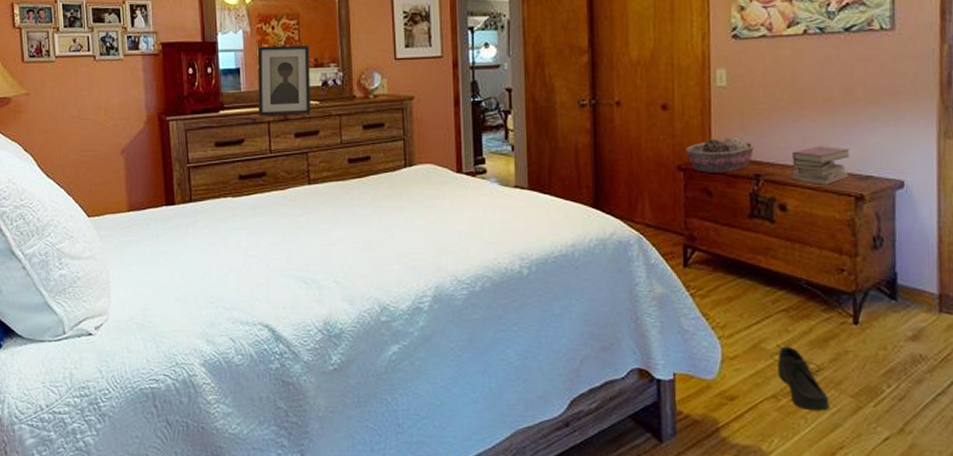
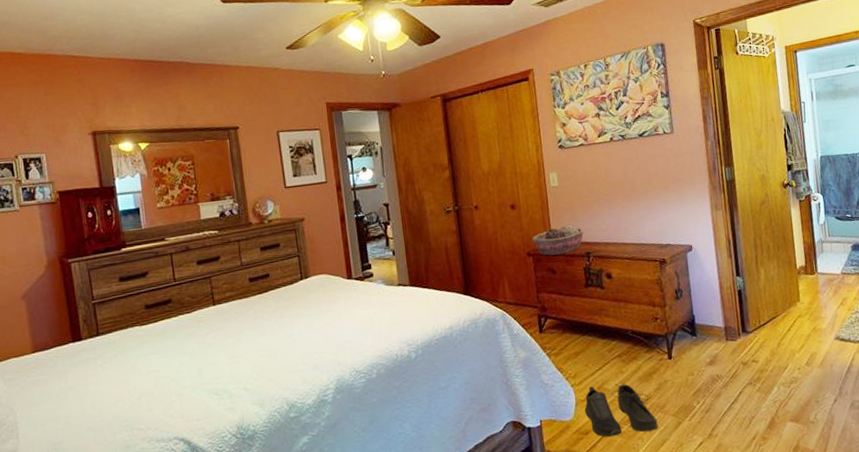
picture frame: present [257,45,311,117] -> none [155,182,211,250]
shoe: none [732,342,779,410] -> present [584,386,622,438]
books: present [790,146,850,185] -> none [611,225,654,255]

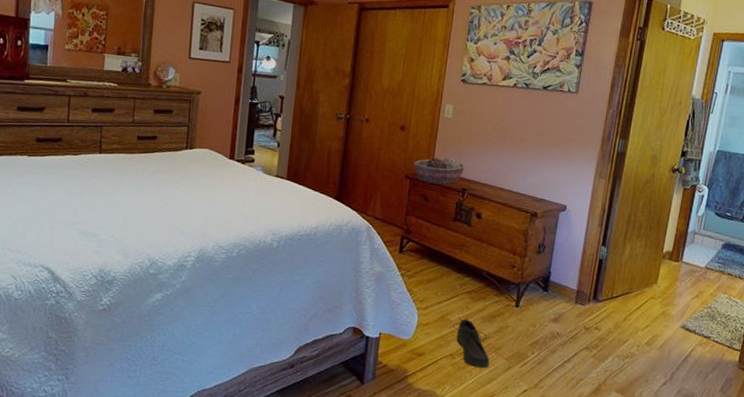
shoe: present [584,386,622,438] -> none [423,313,454,364]

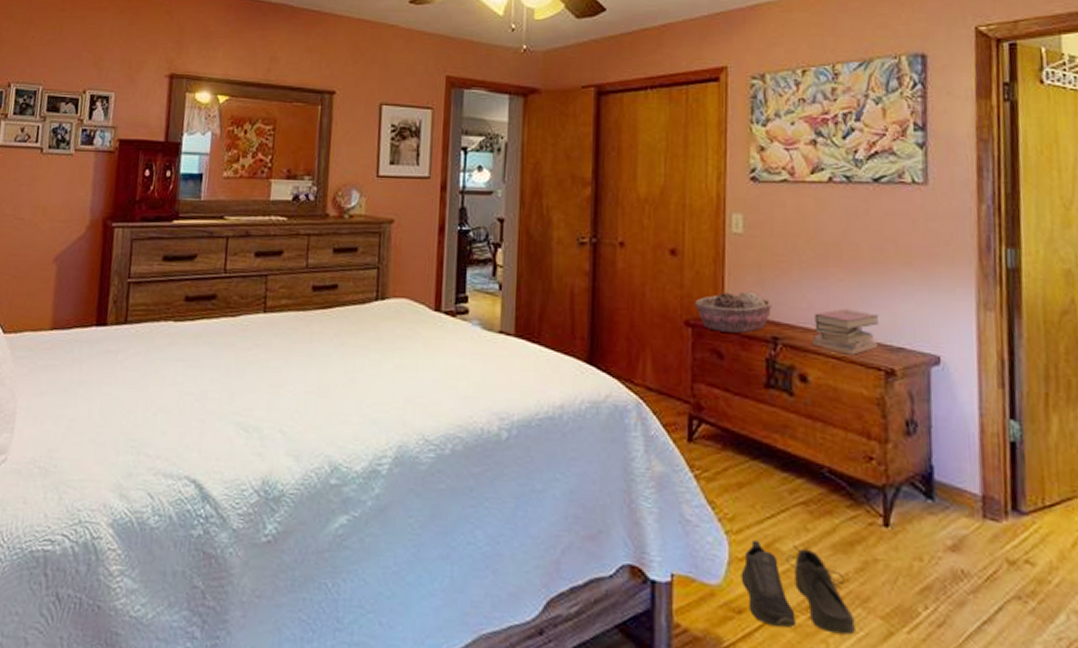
shoe: none [423,313,454,364] -> present [741,540,796,628]
books: none [487,173,533,203] -> present [812,309,880,355]

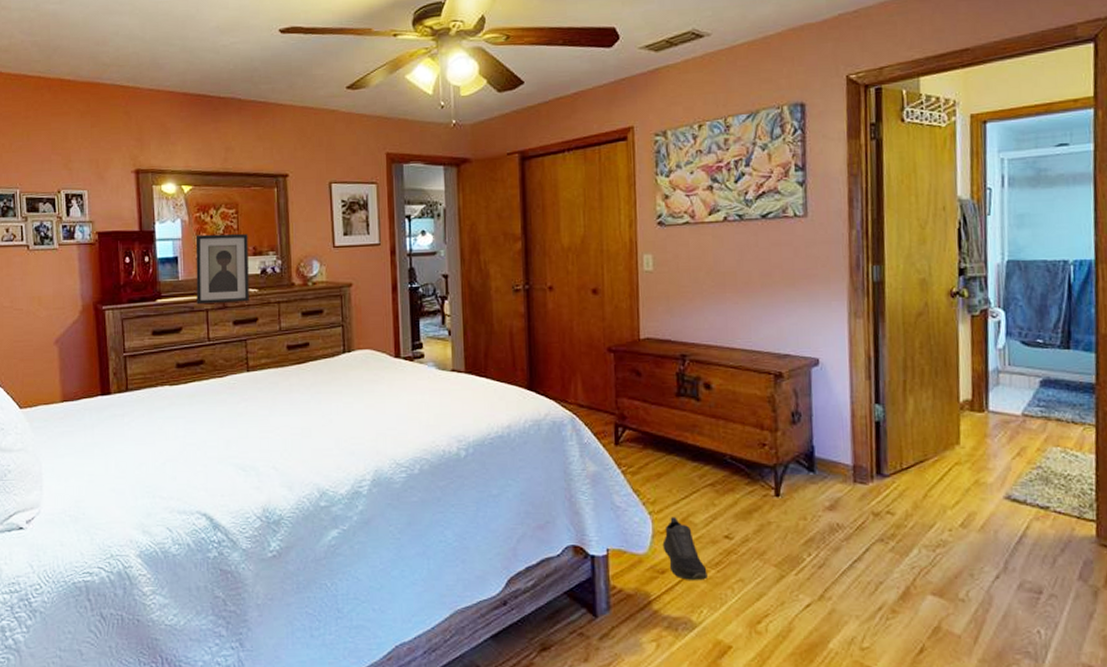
picture frame: none [217,151,283,232] -> present [195,233,250,305]
decorative basket: present [694,291,773,334] -> none [614,318,681,355]
shoe: present [785,543,855,635] -> none [698,516,754,581]
books: present [812,309,880,355] -> none [714,327,769,364]

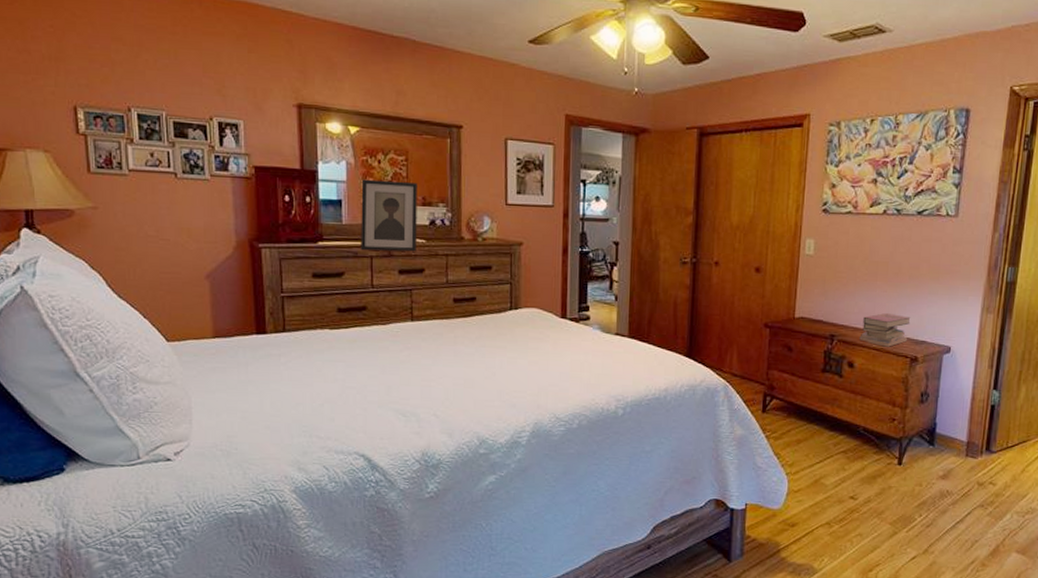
shoe: present [662,517,708,581] -> none [795,478,832,534]
books: none [714,327,769,364] -> present [859,313,911,347]

